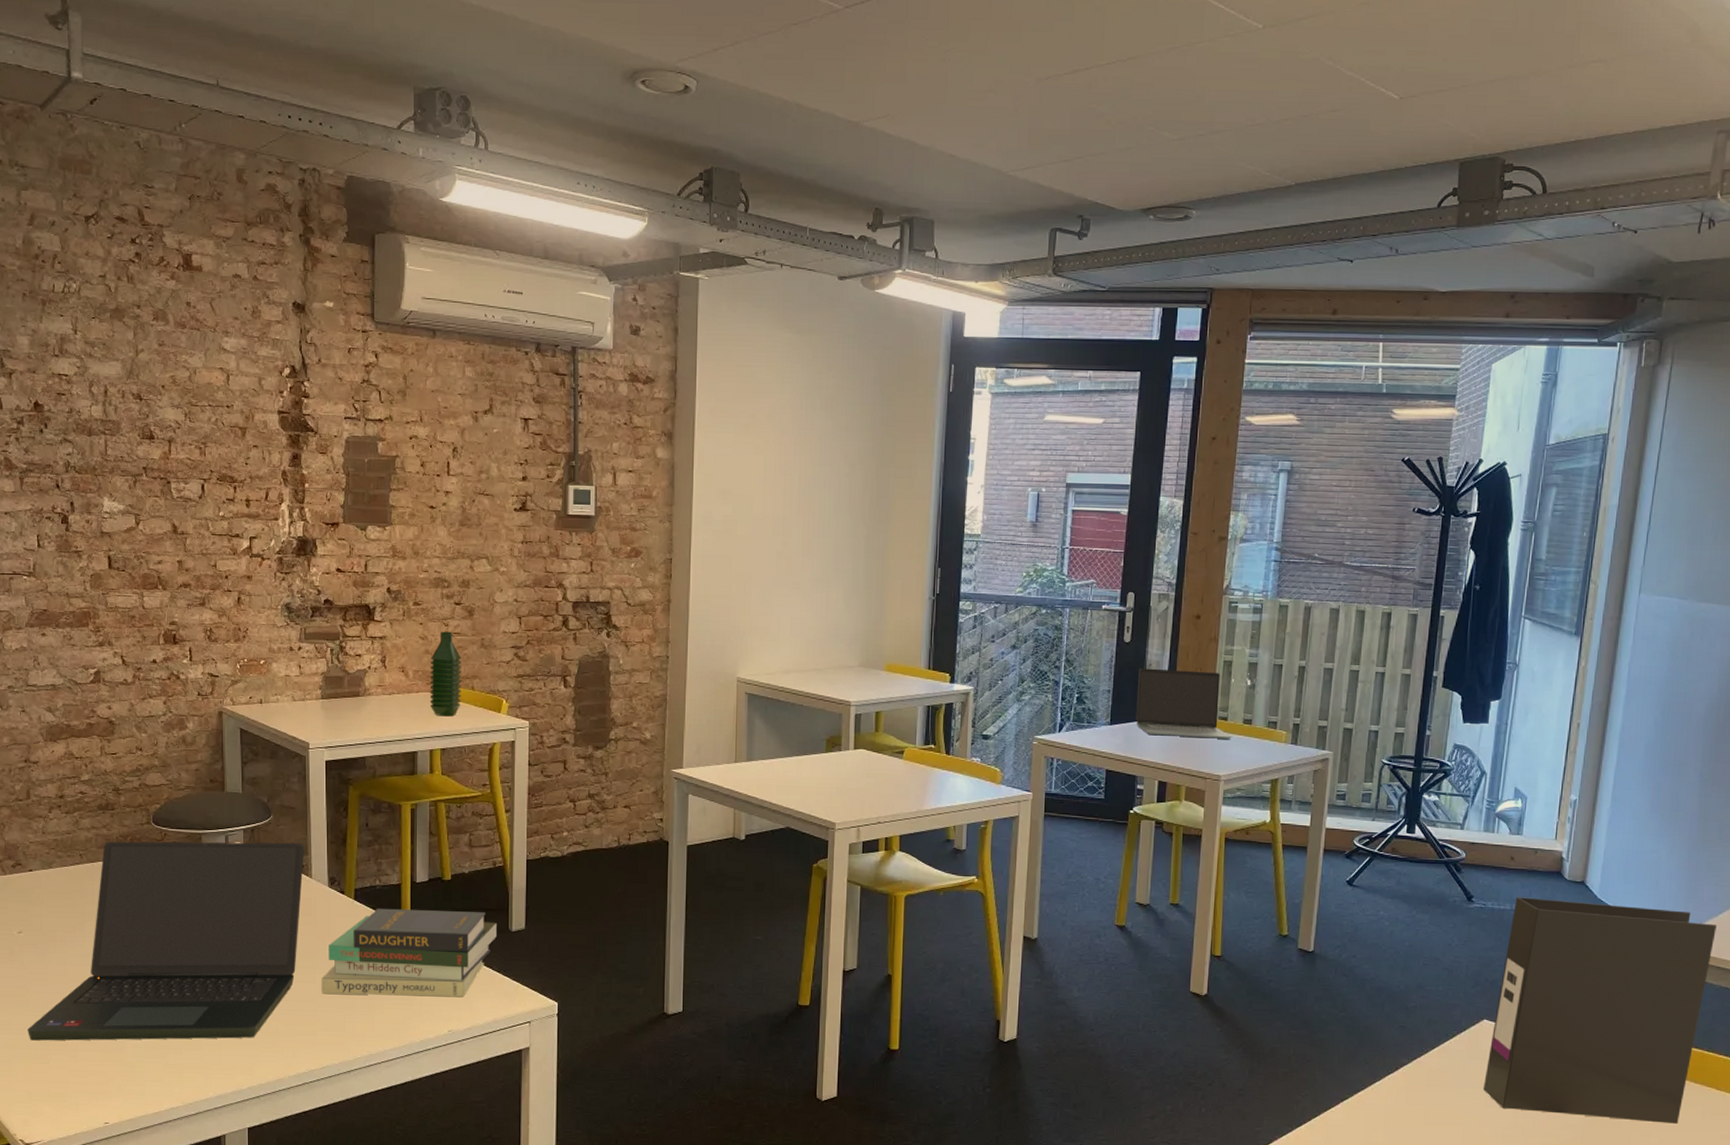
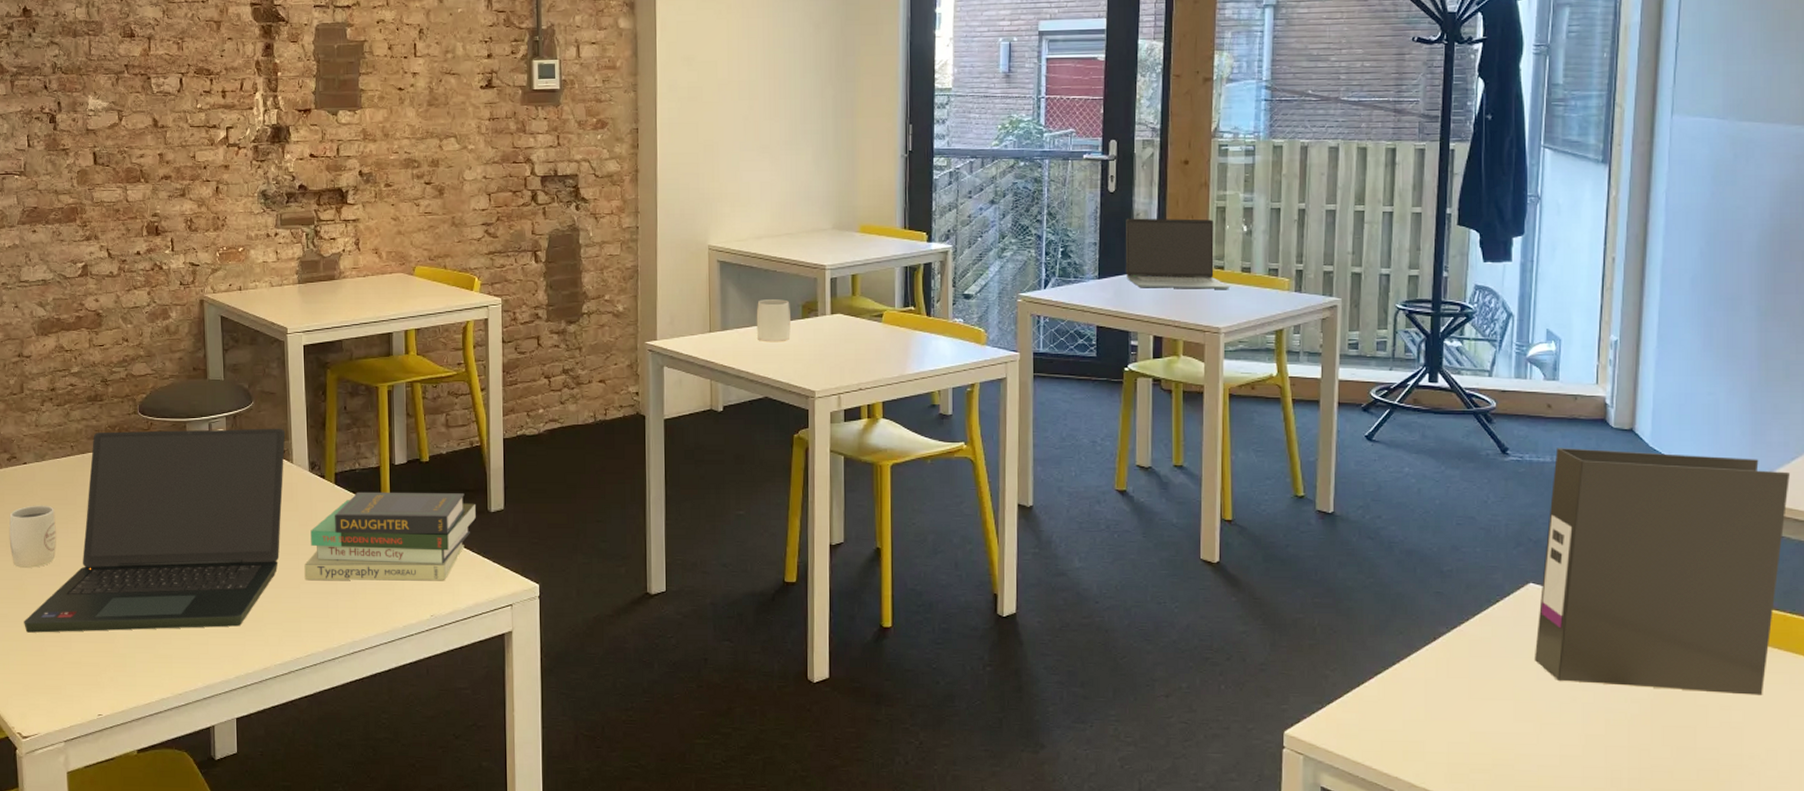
mug: none [13,913,64,976] -> present [9,505,57,568]
water bottle: present [429,631,462,717] -> none [402,211,434,297]
mug: none [781,732,816,775] -> present [756,299,792,343]

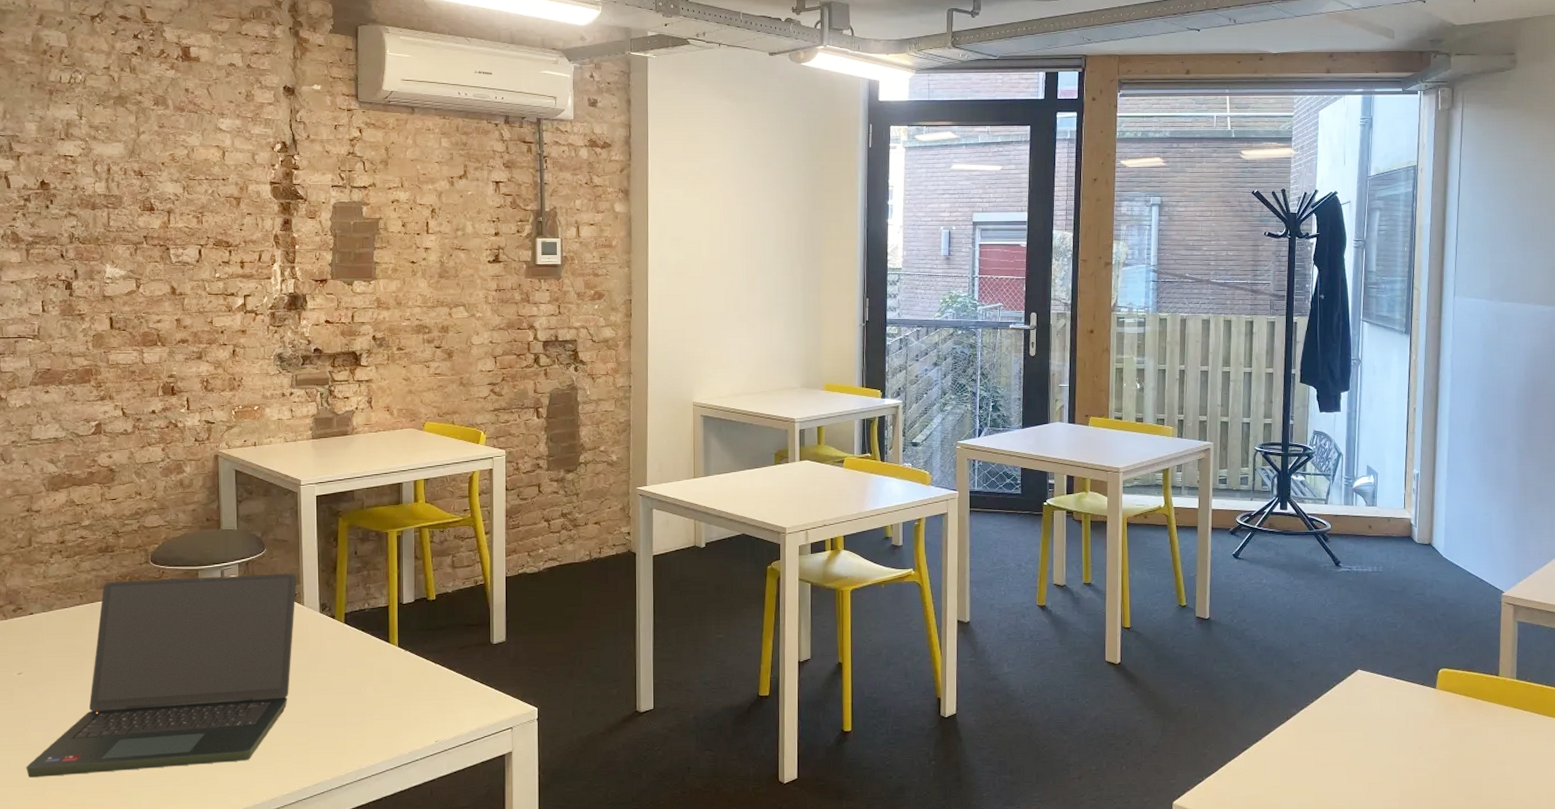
mug: present [9,505,57,568] -> none [12,653,63,715]
books: present [304,491,476,581] -> none [313,628,479,713]
mug: present [756,299,792,343] -> none [735,448,766,486]
laptop: present [1125,218,1230,289] -> none [1044,377,1127,436]
binder: present [1534,448,1790,695] -> none [1362,560,1543,752]

